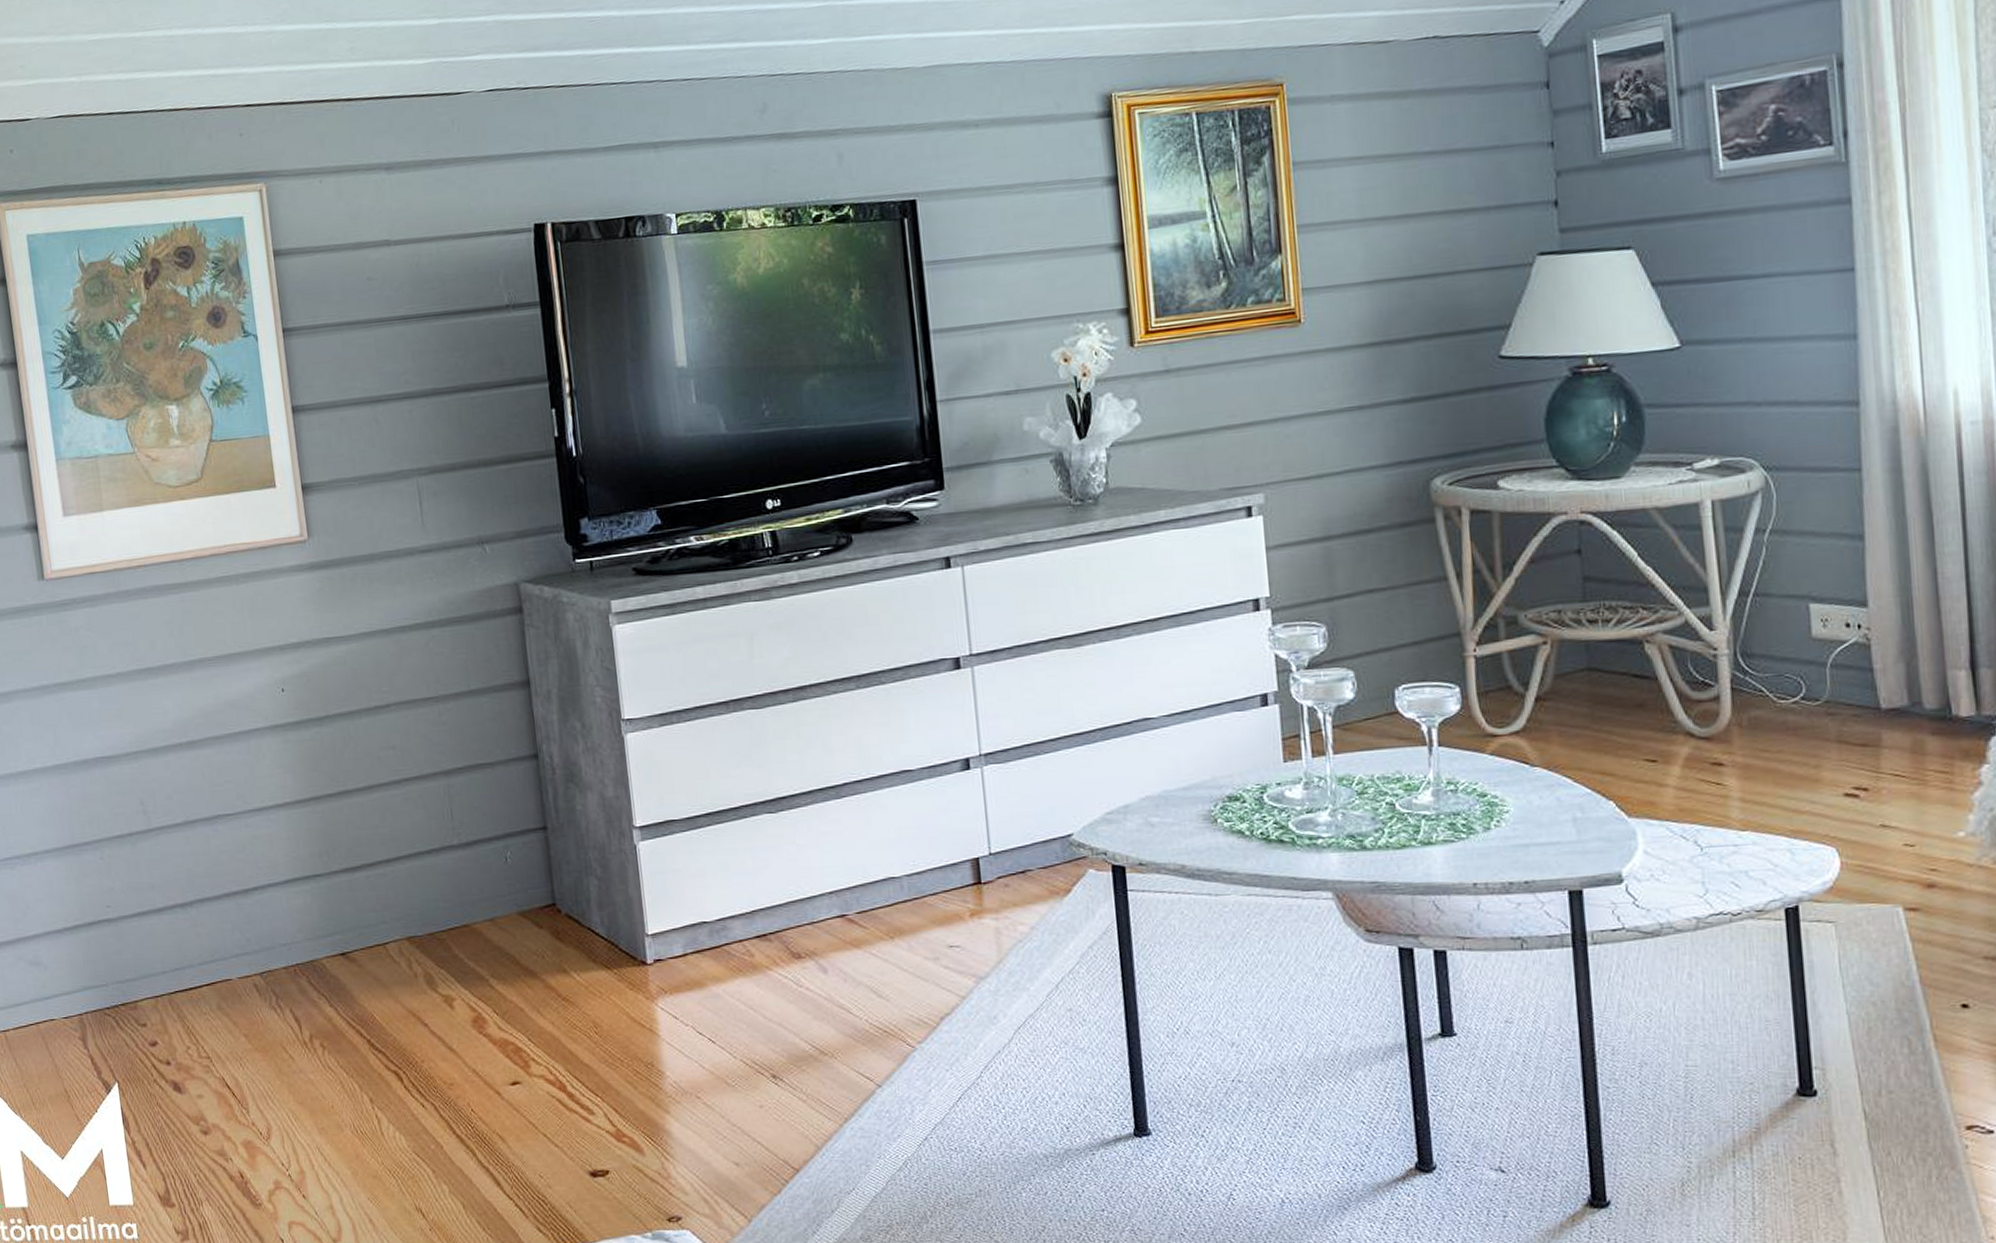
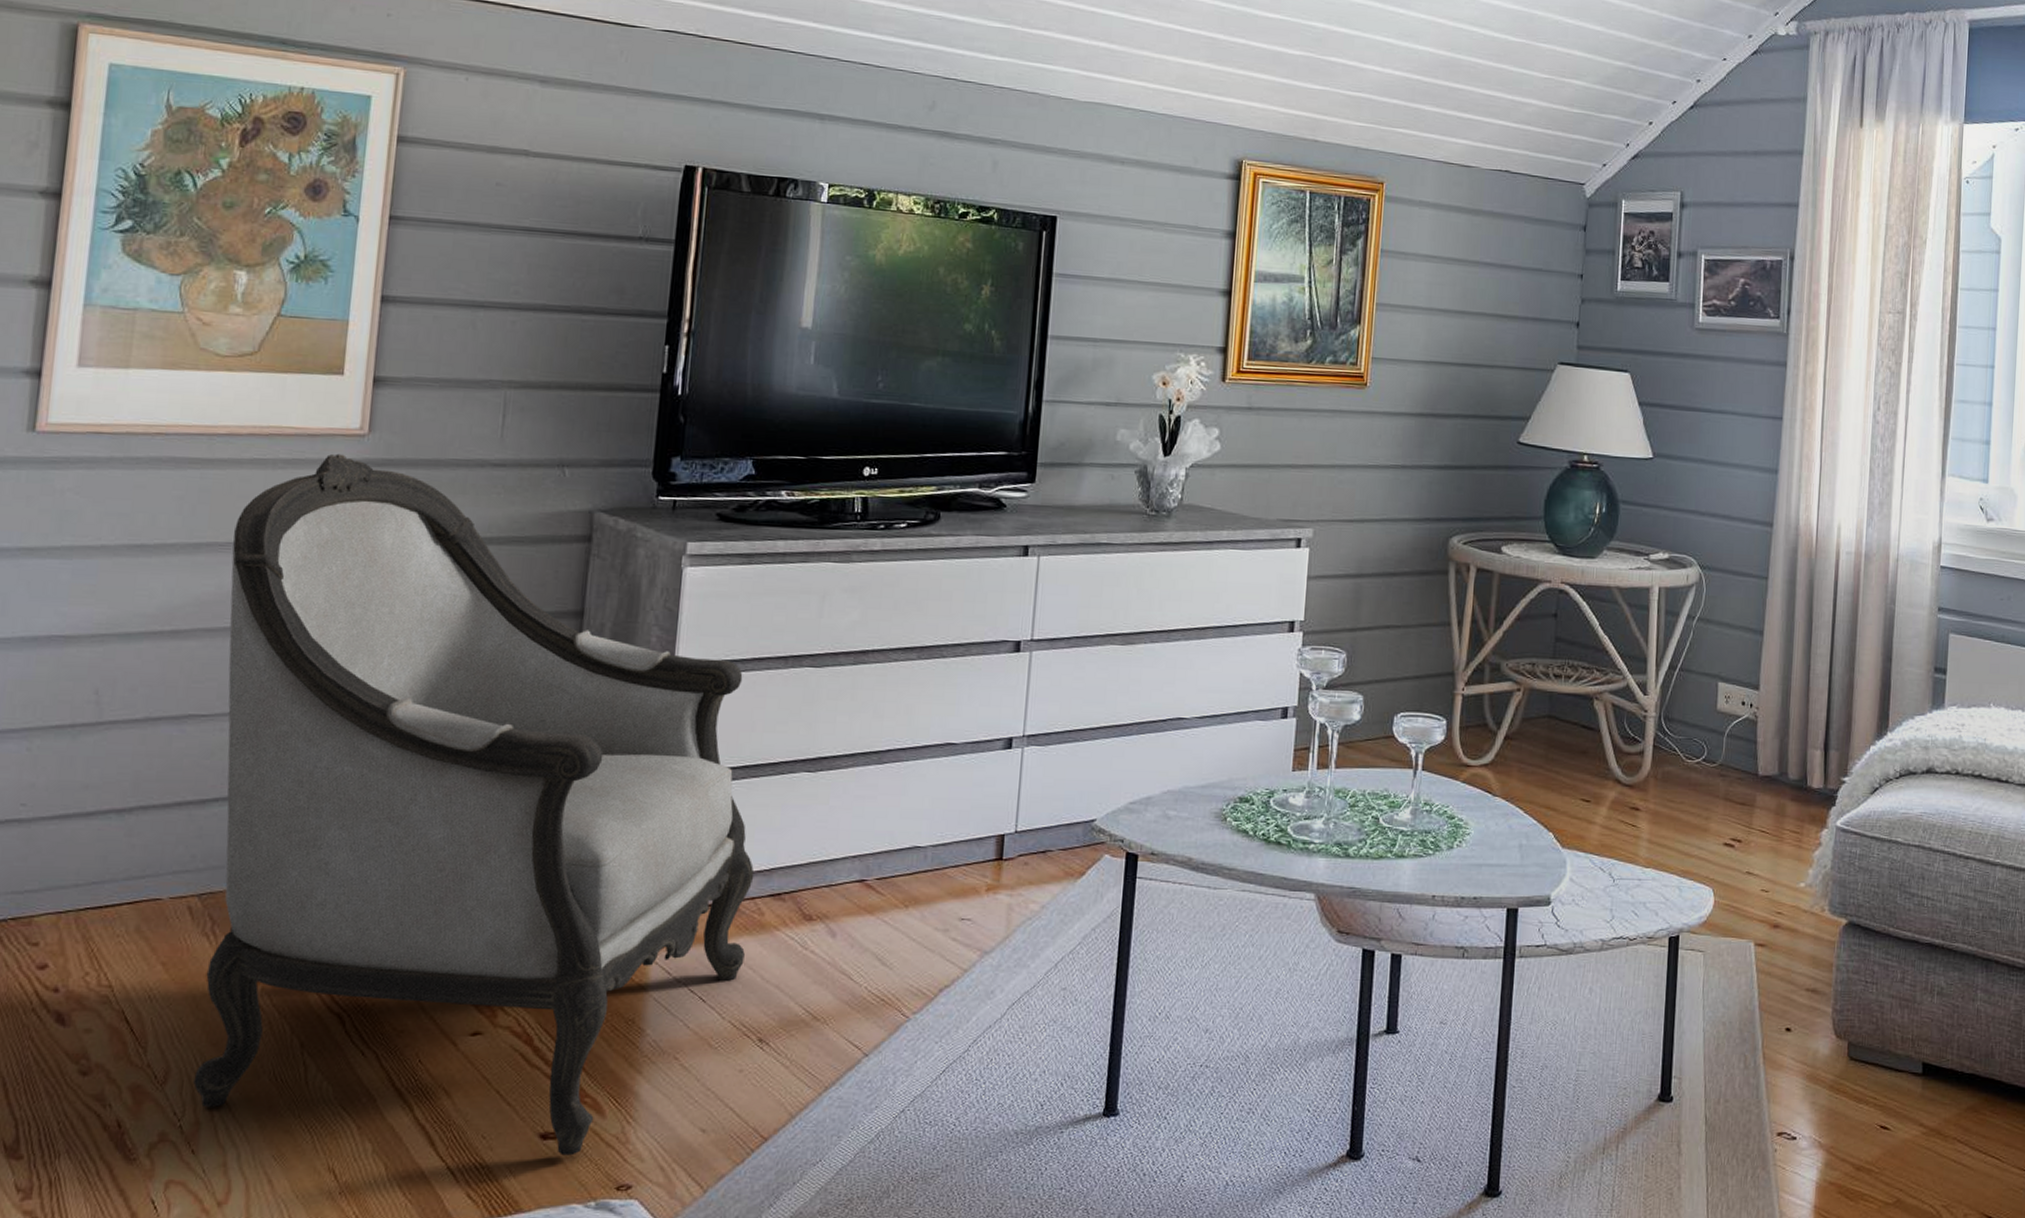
armchair: none [217,561,744,1191] -> present [193,453,755,1156]

